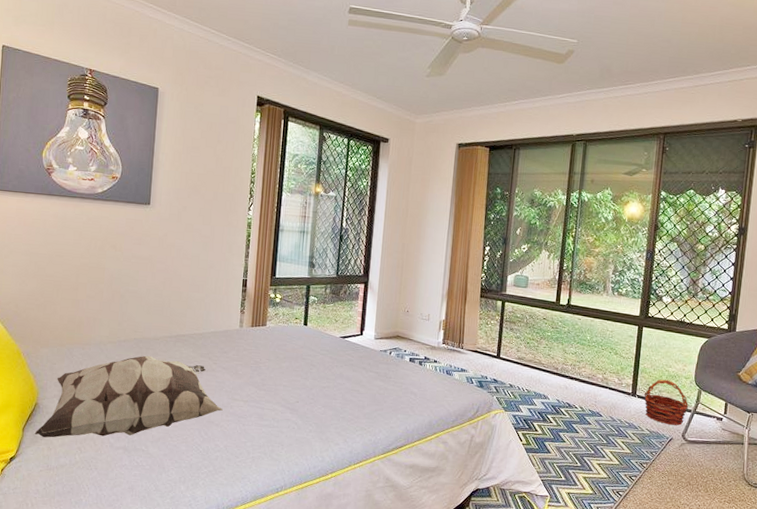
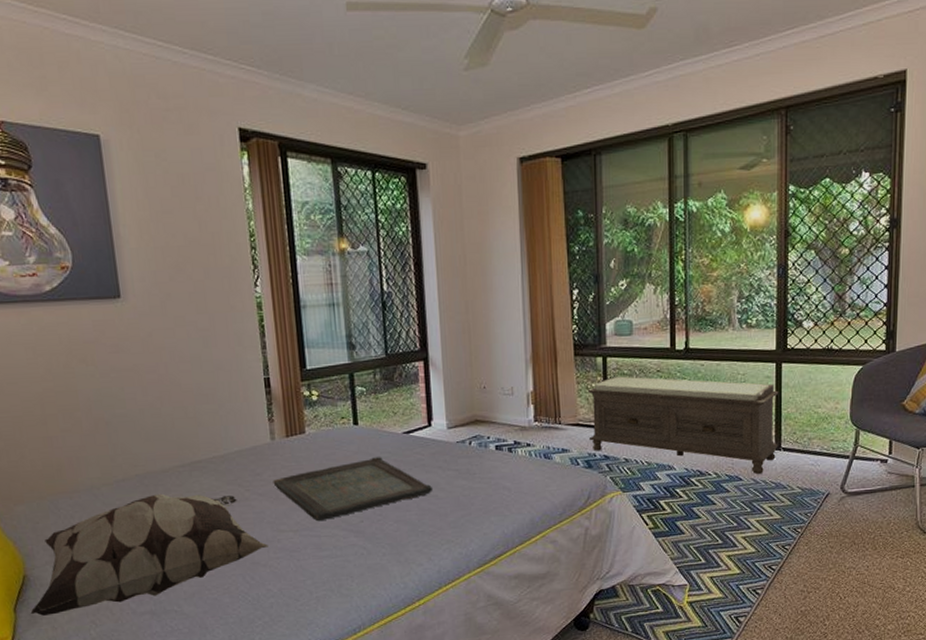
serving tray: none [235,352,357,397] -> present [273,457,434,522]
bench: none [484,318,639,413] -> present [588,376,779,474]
basket: present [644,379,688,426] -> none [790,423,845,478]

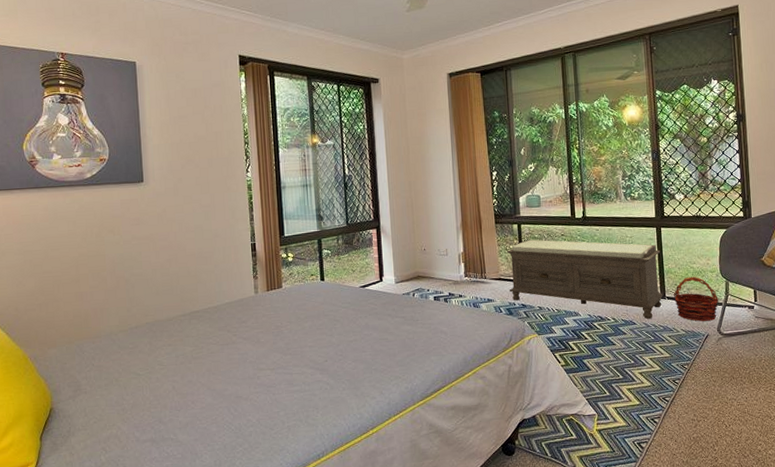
decorative pillow: present [30,493,268,616] -> none [53,338,250,443]
serving tray: present [273,457,434,522] -> none [255,307,384,361]
basket: none [790,423,845,478] -> present [673,276,719,322]

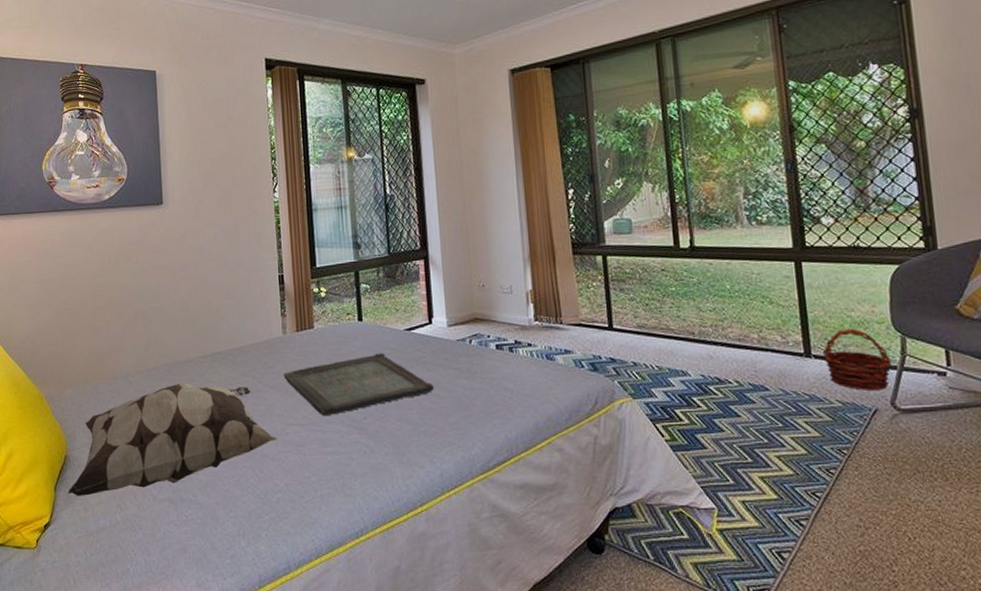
decorative pillow: none [53,338,250,443] -> present [67,382,277,496]
serving tray: none [255,307,384,361] -> present [283,353,435,417]
bench: present [507,239,663,319] -> none [589,275,808,384]

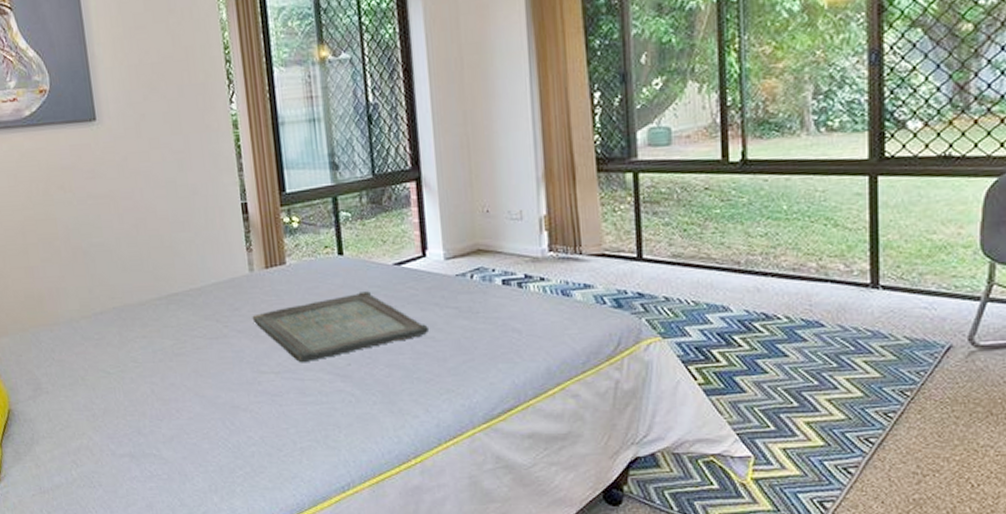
decorative pillow: present [67,382,277,496] -> none [15,328,249,452]
basket: present [822,328,891,390] -> none [892,254,974,325]

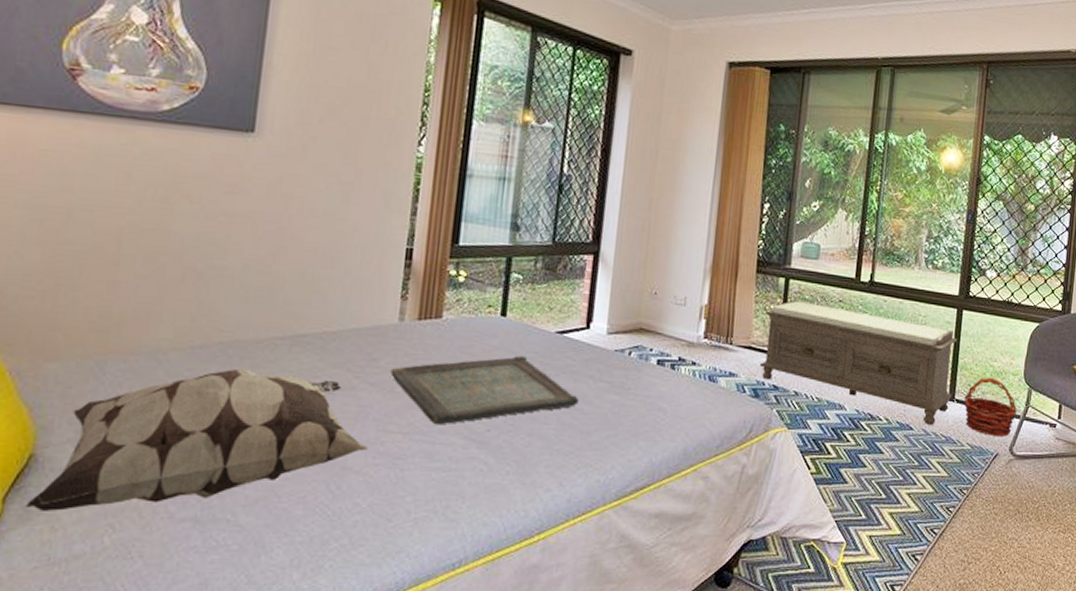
decorative pillow: none [15,328,249,452] -> present [25,368,368,511]
bench: none [616,195,875,319] -> present [760,300,958,425]
basket: none [892,254,974,325] -> present [964,377,1017,436]

